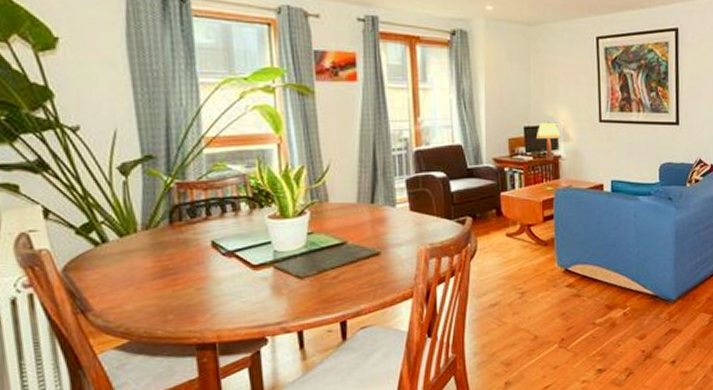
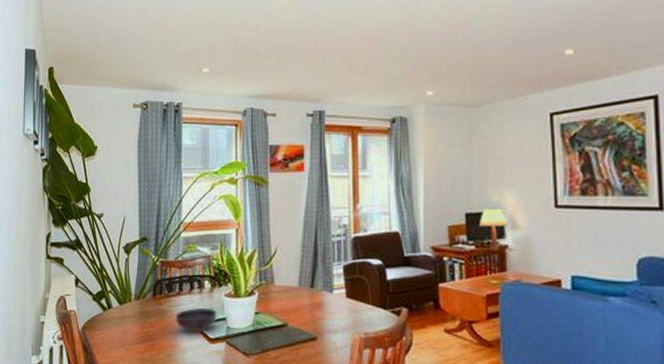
bowl: none [203,233,260,261] -> present [175,308,217,333]

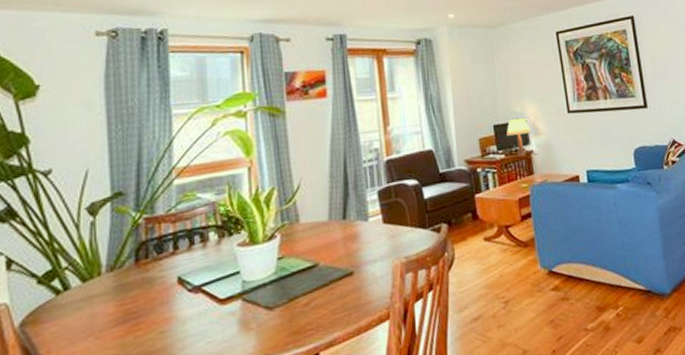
bowl: present [175,308,217,333] -> none [169,263,228,298]

